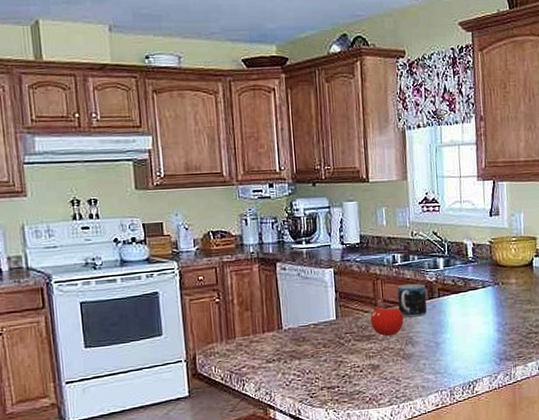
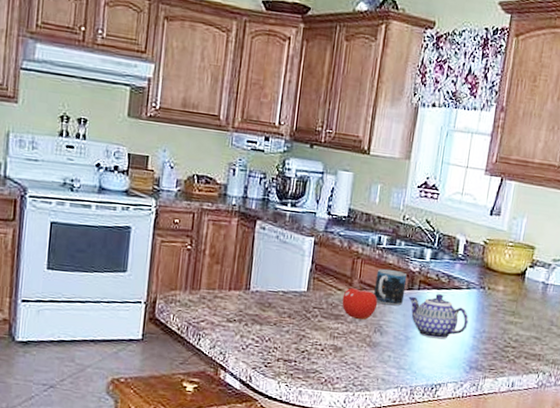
teapot: none [431,297,490,340] -> present [408,294,469,340]

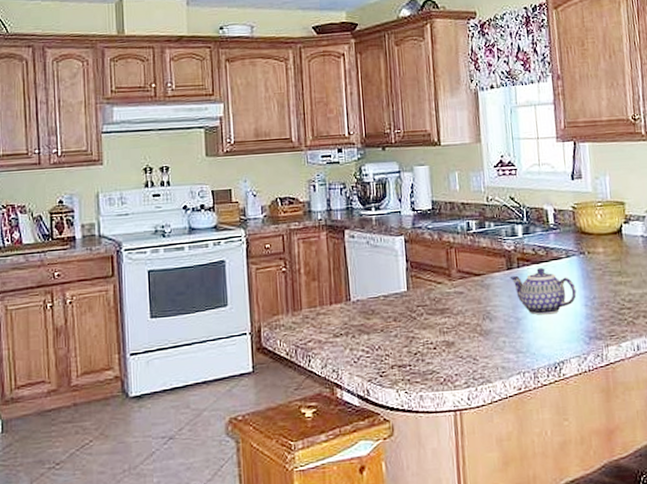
fruit: present [342,284,378,320] -> none [444,273,481,311]
mug: present [374,268,407,306] -> none [472,252,506,290]

